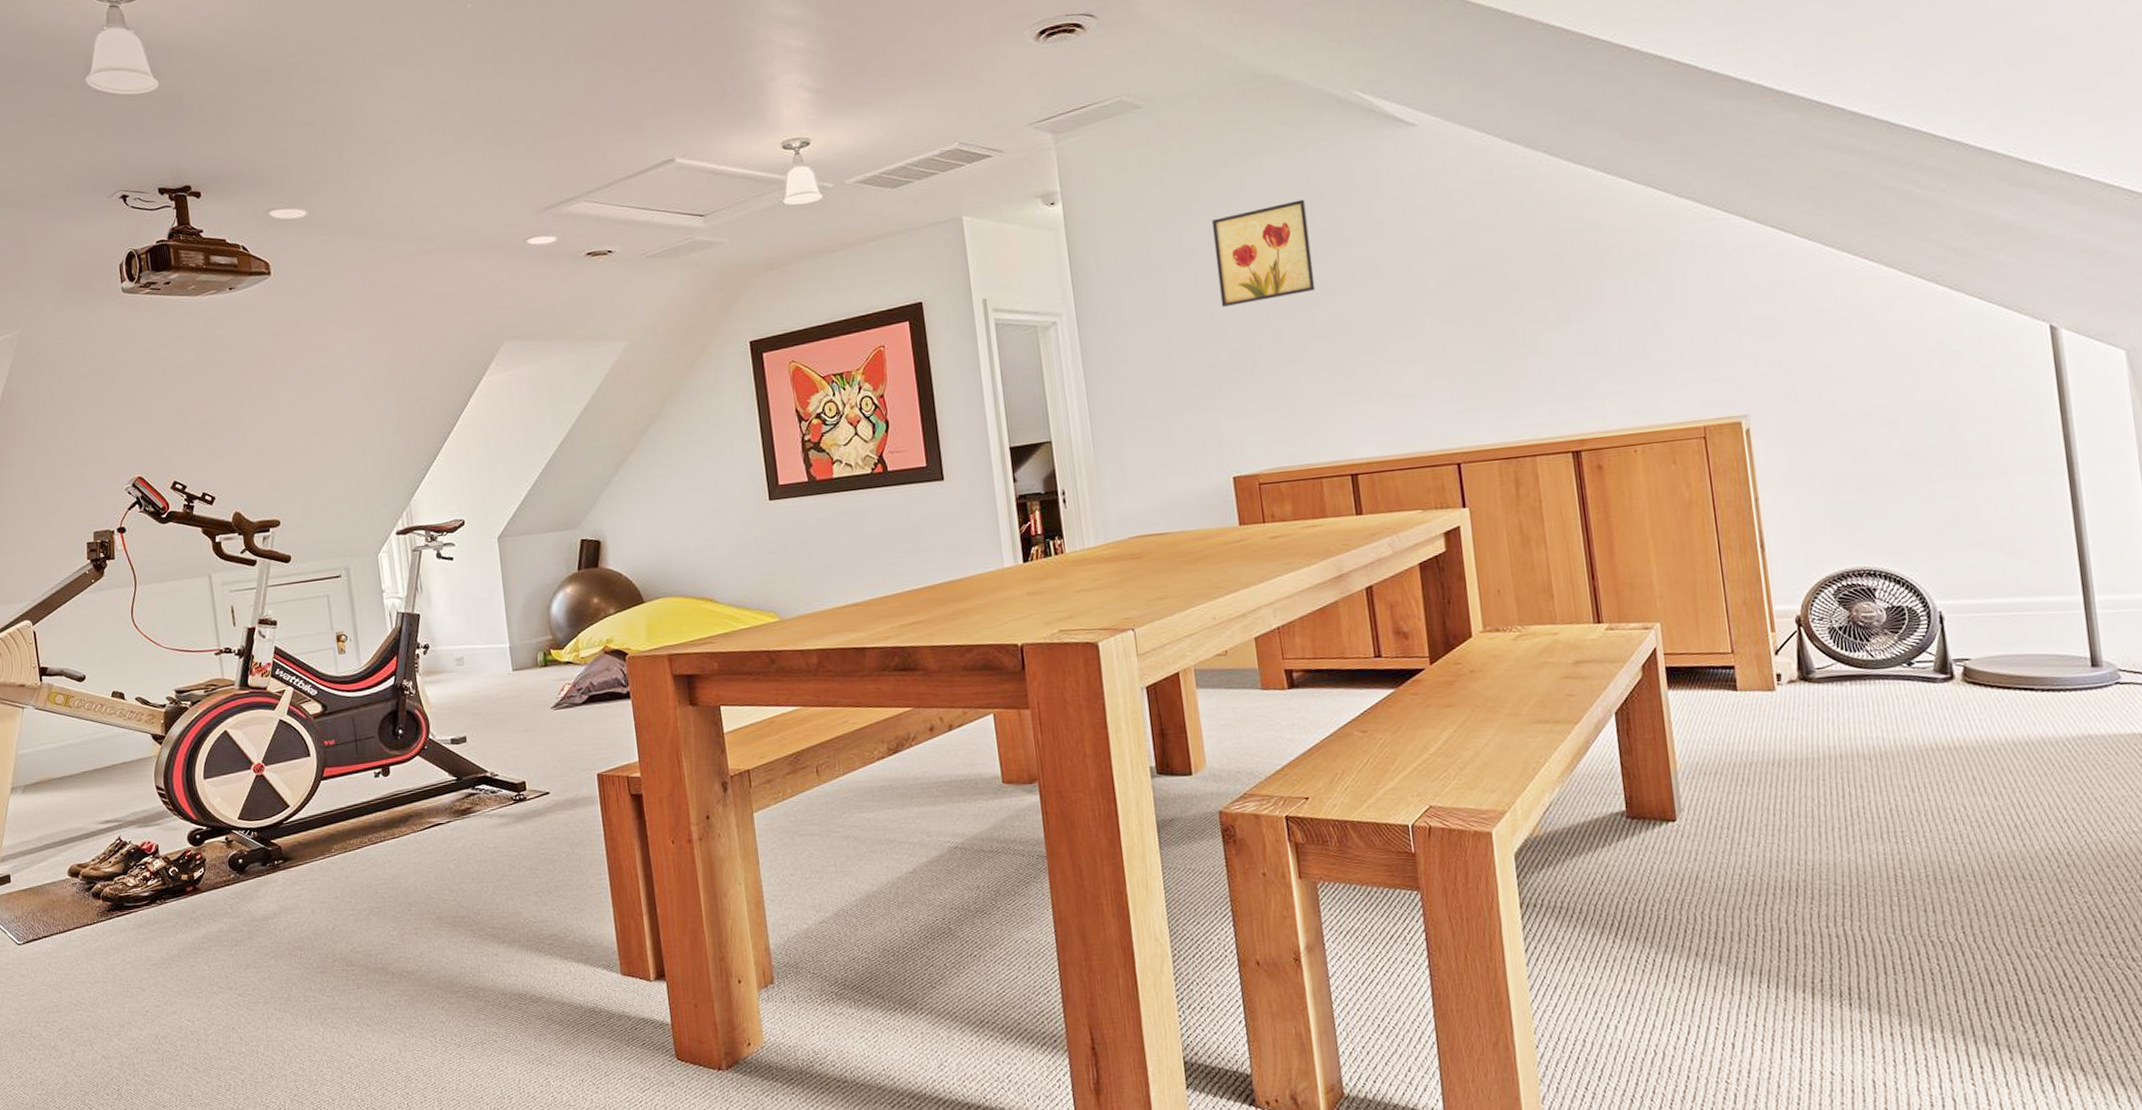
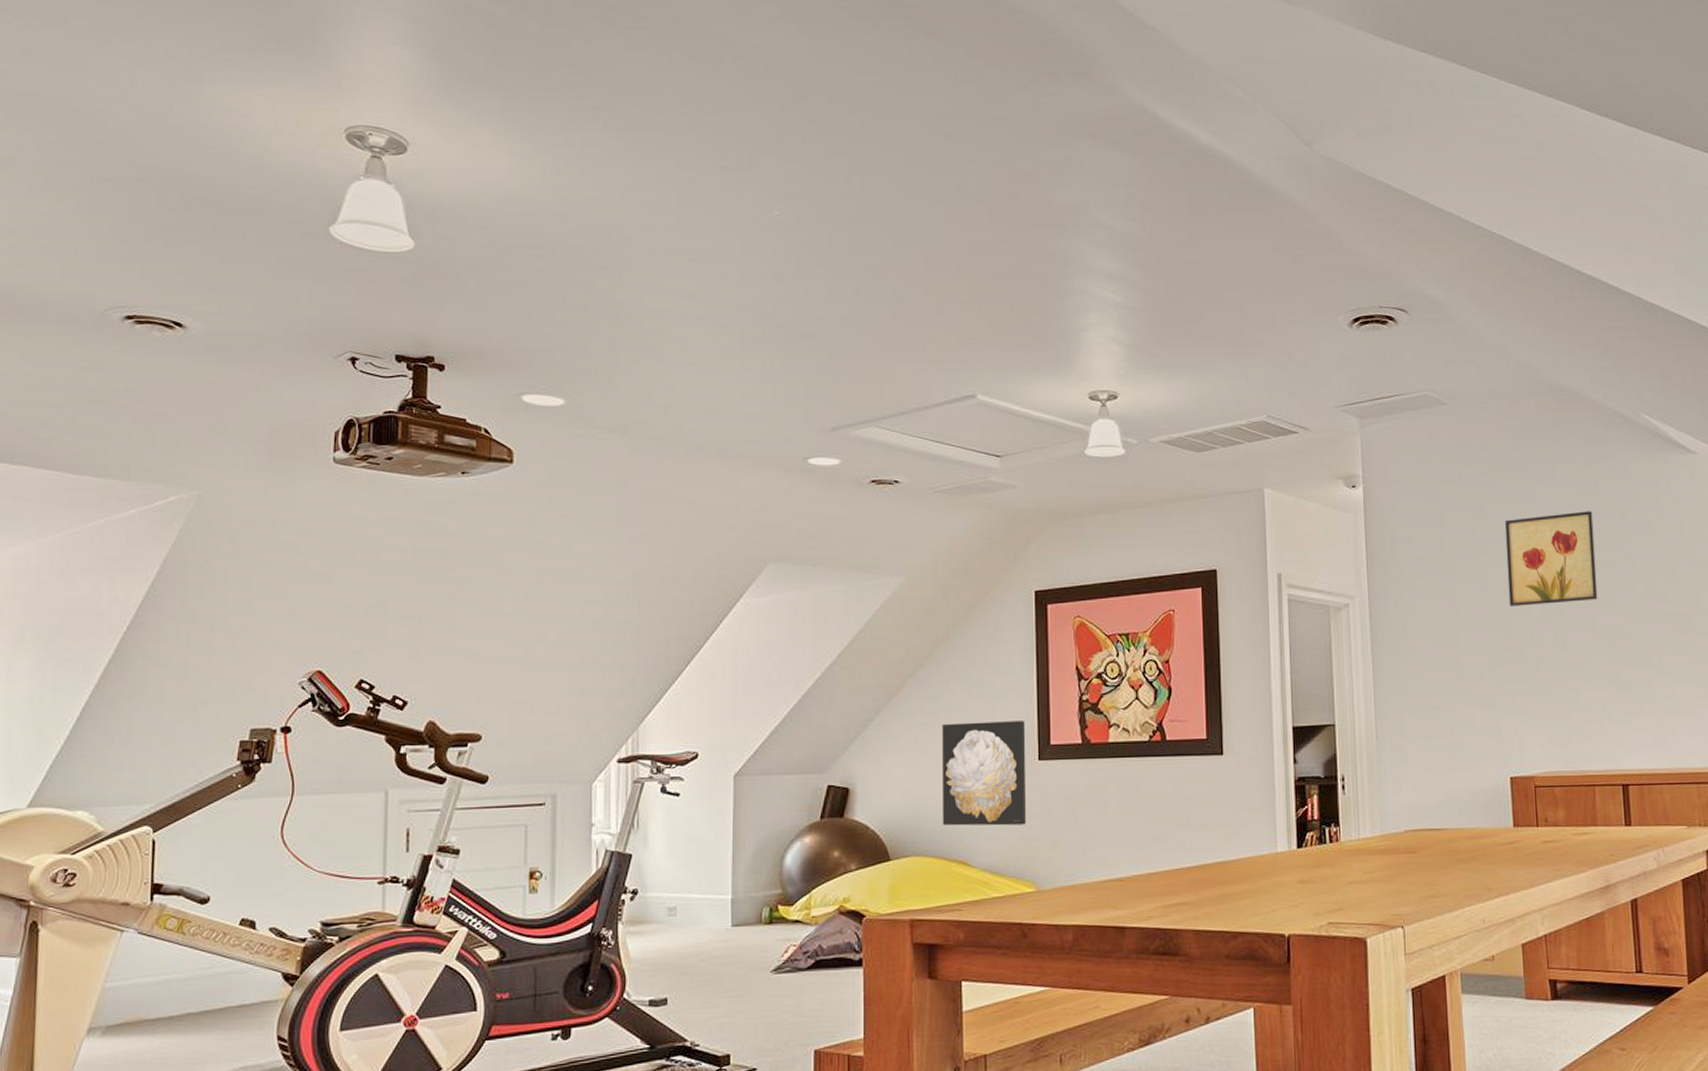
wall art: none [677,465,764,568] -> present [941,721,1027,826]

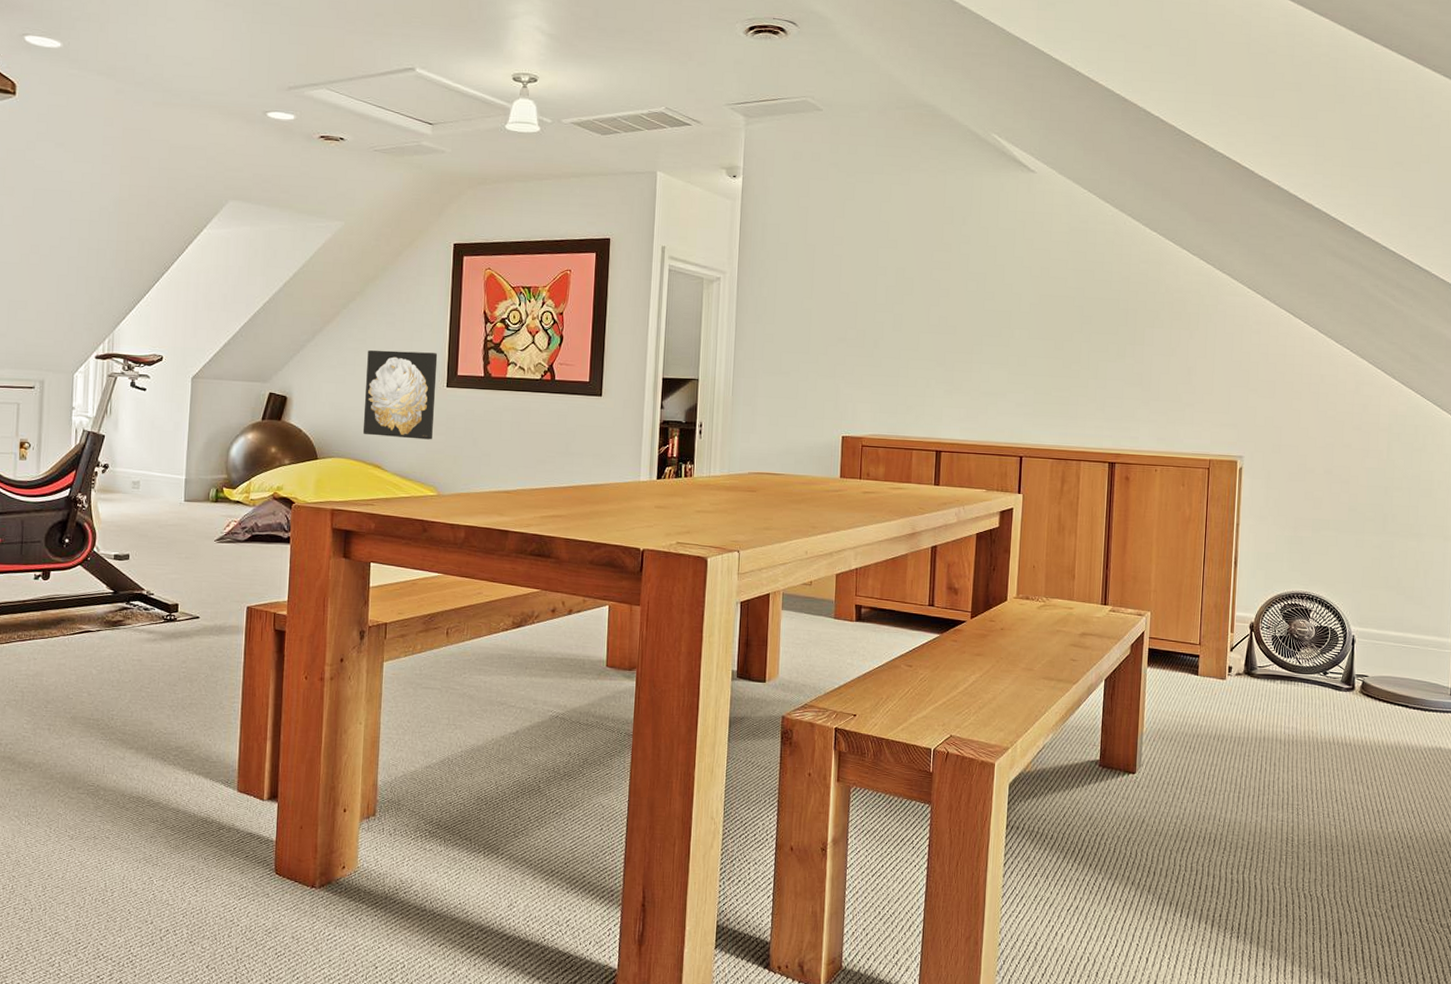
wall art: present [1504,511,1598,606] -> none [857,214,939,293]

